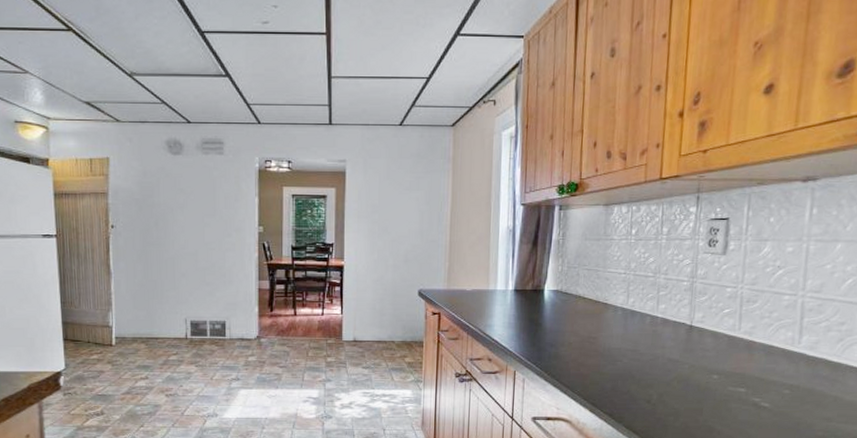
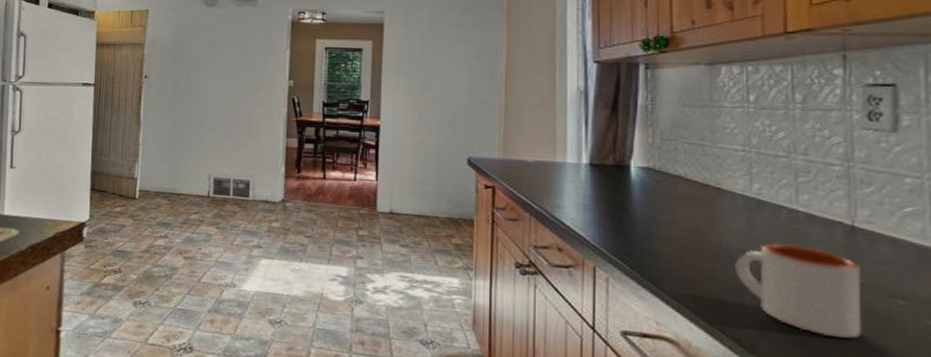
mug: none [613,342,693,406] -> present [735,243,862,339]

